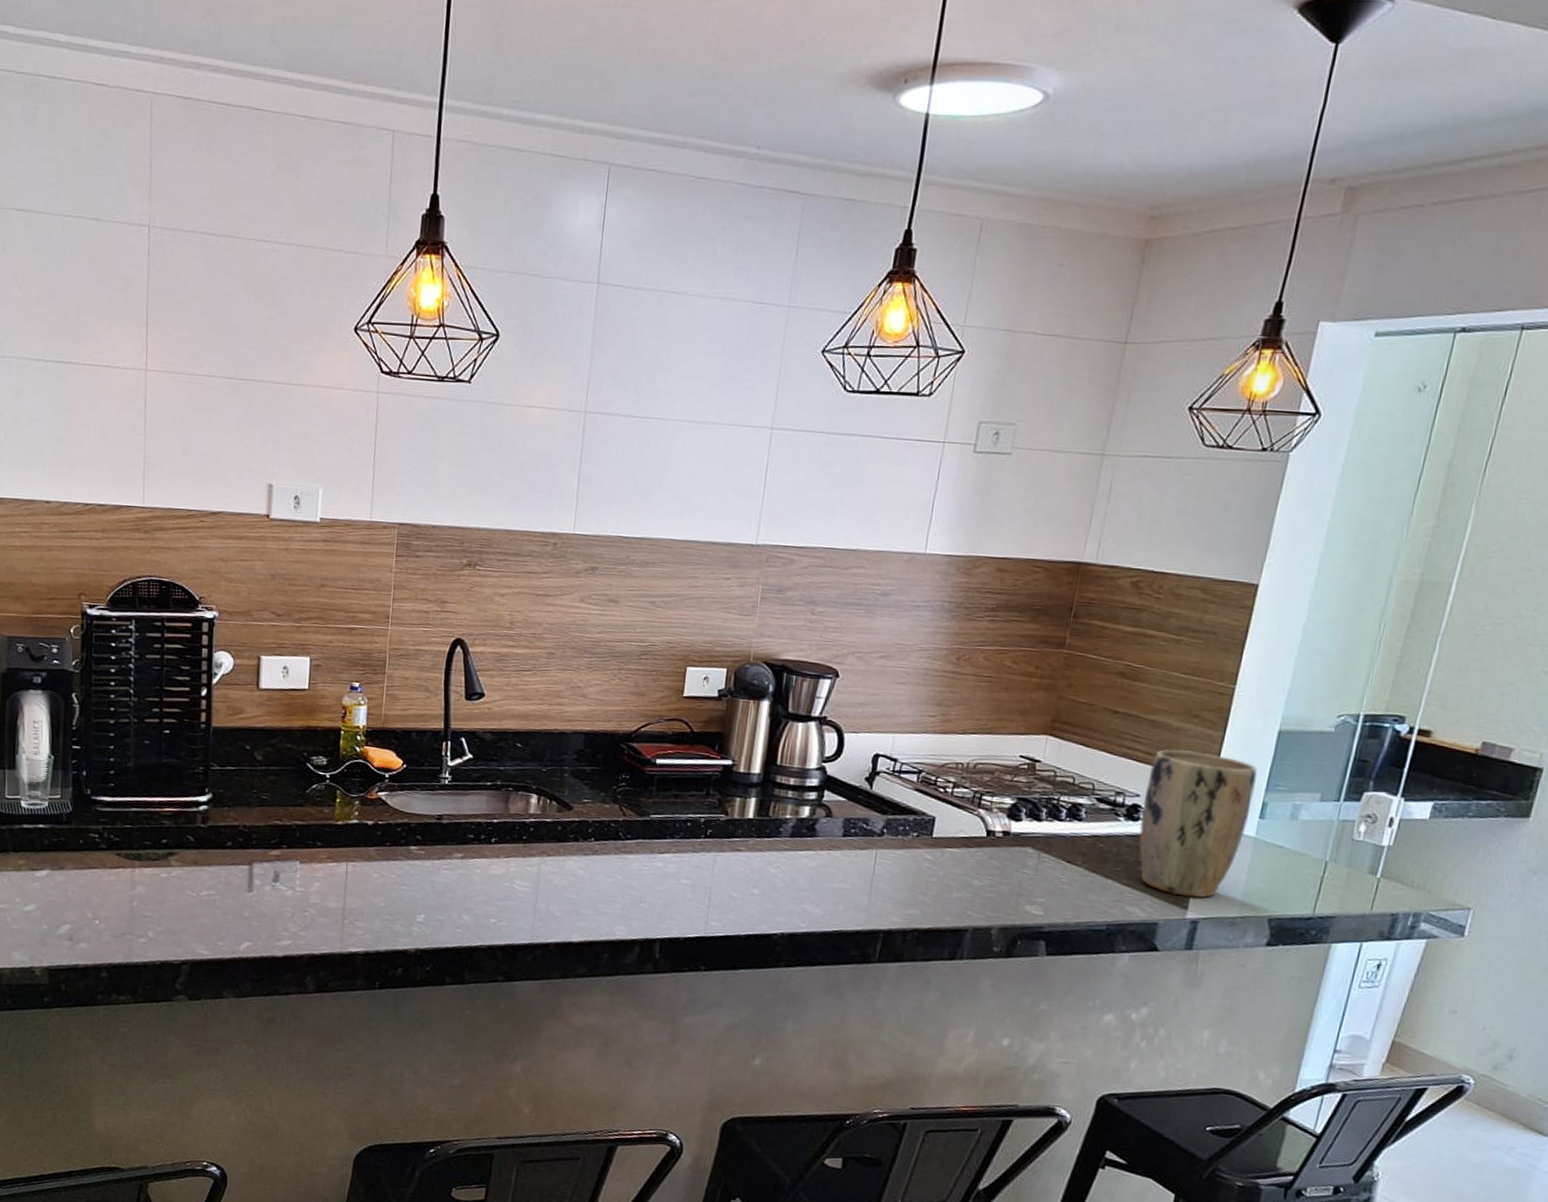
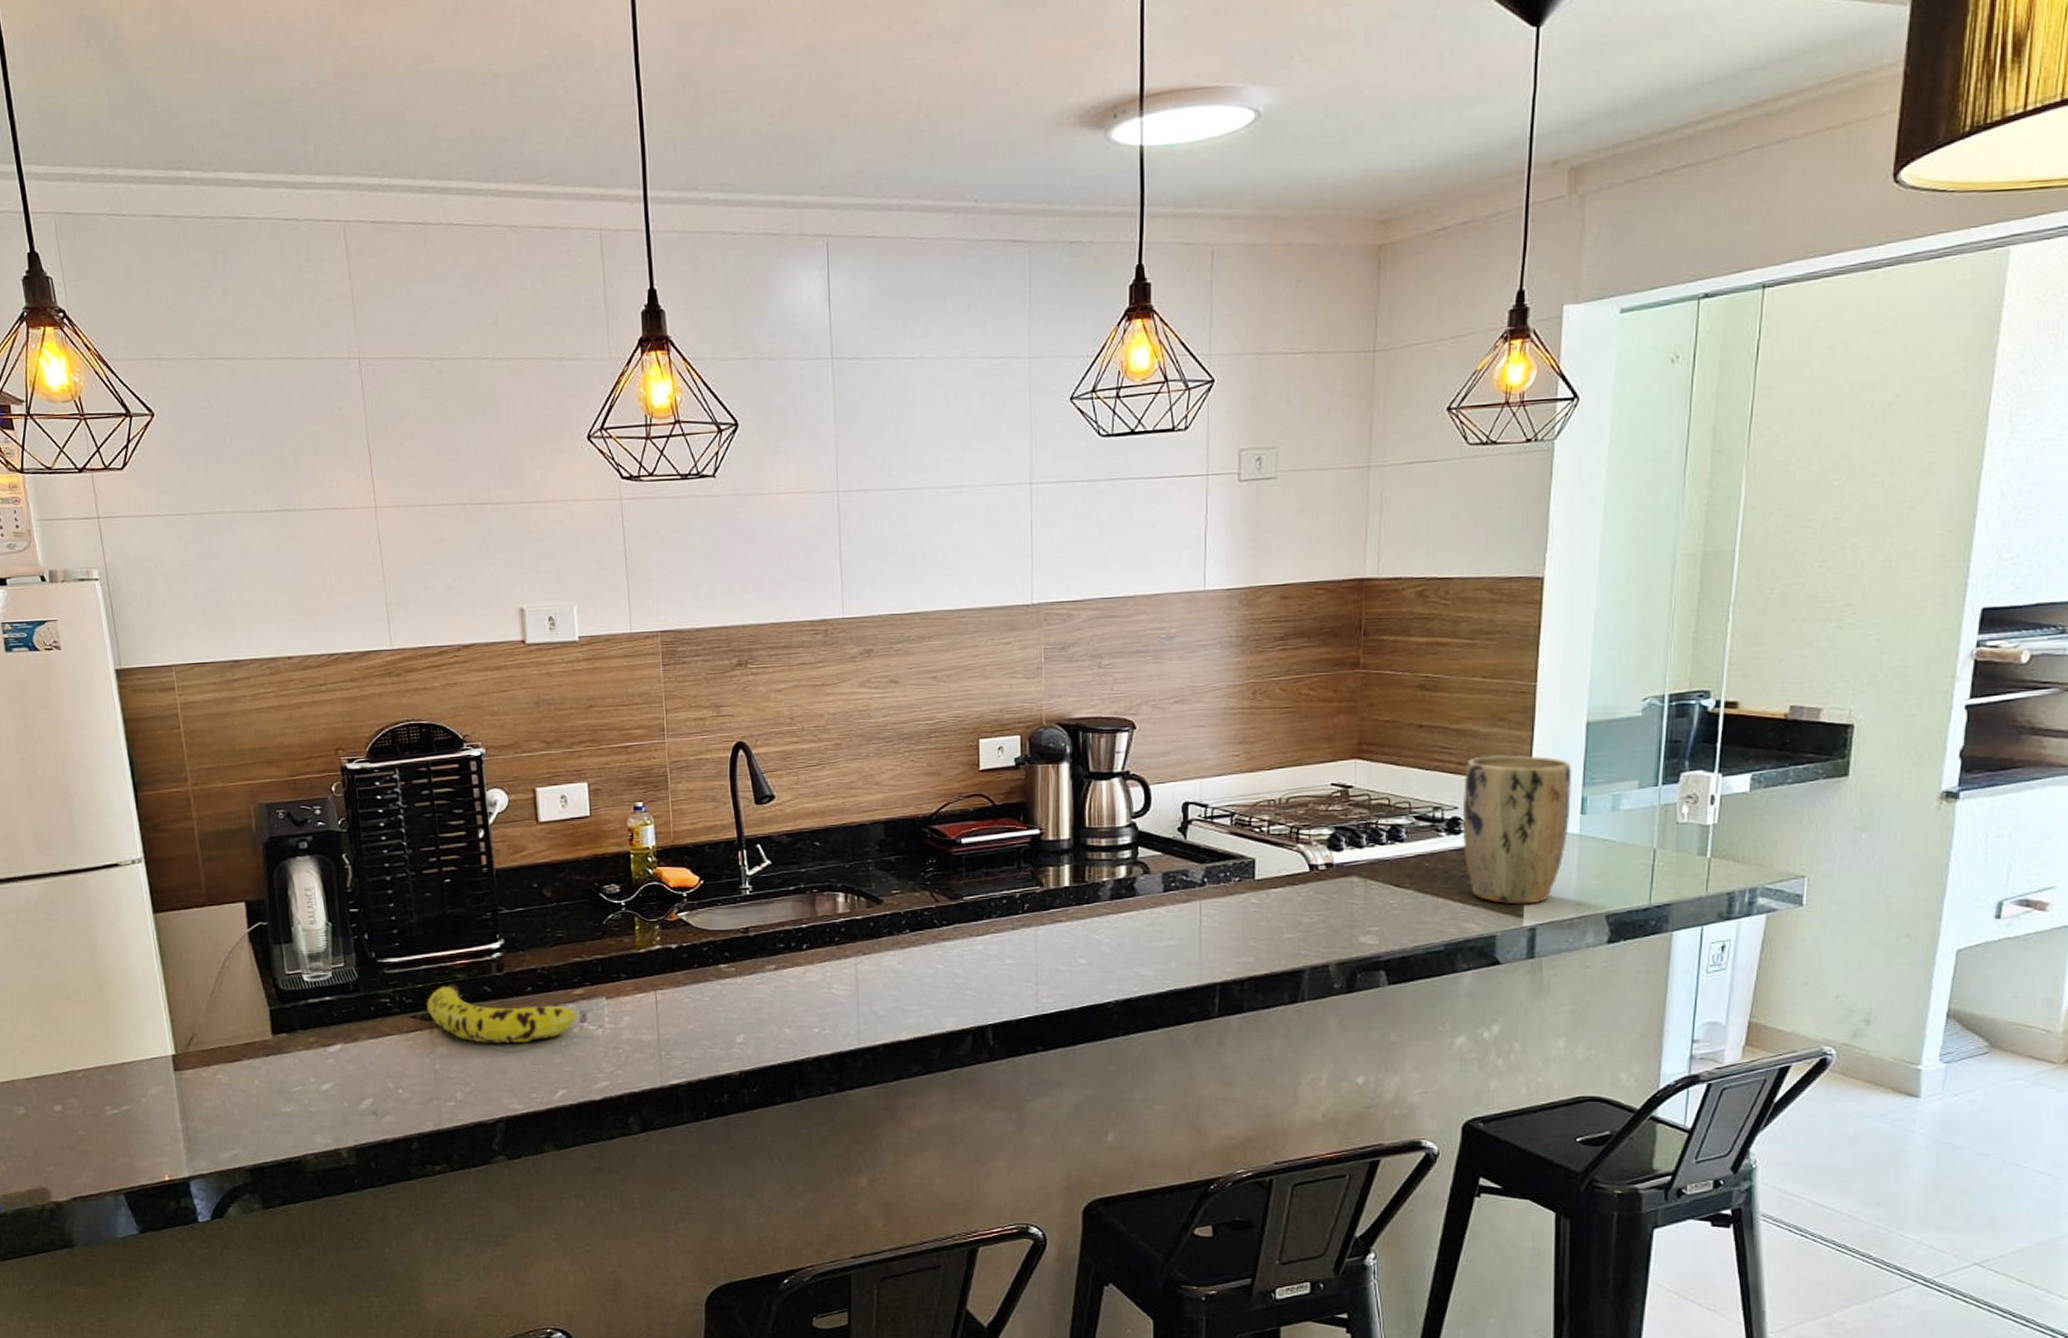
fruit: none [132,829,271,894] -> present [427,984,578,1044]

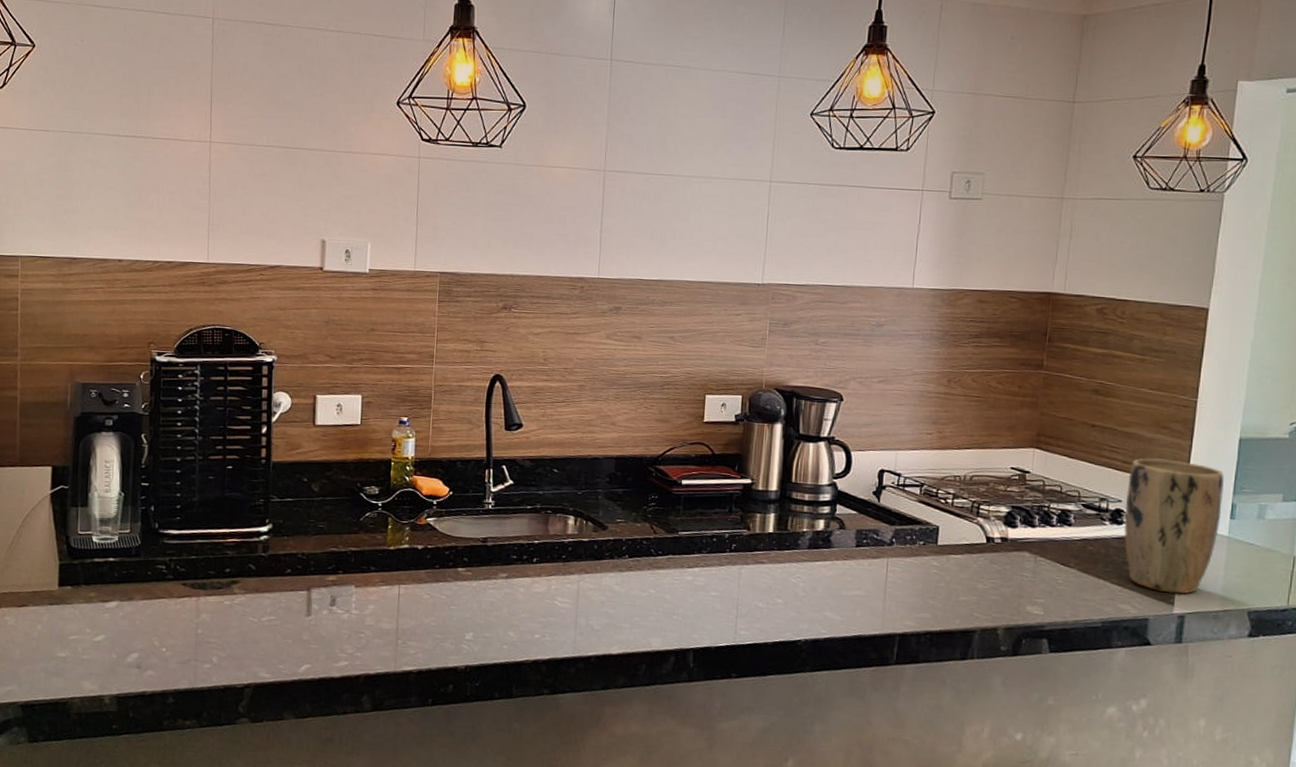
fruit: present [427,984,578,1044] -> none [197,559,328,619]

